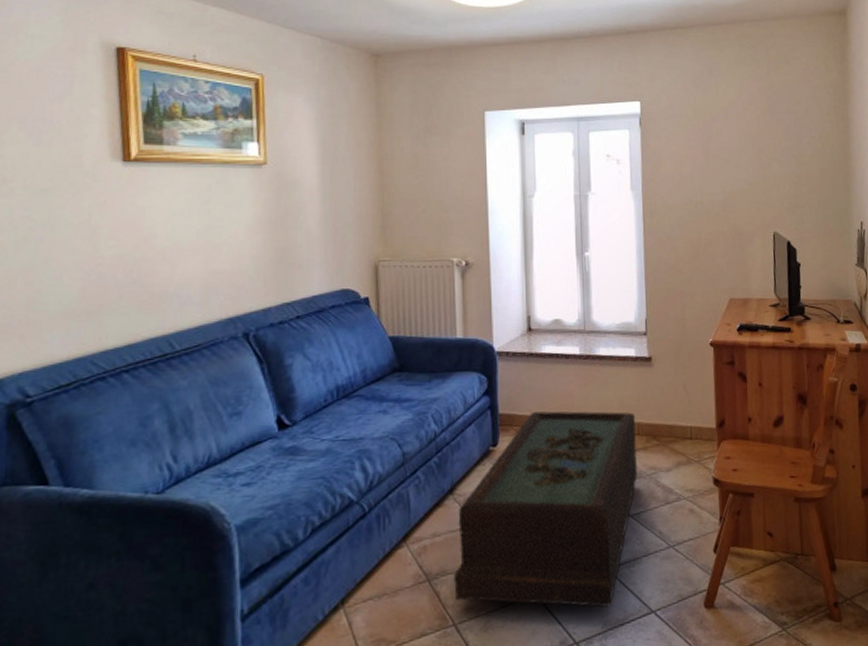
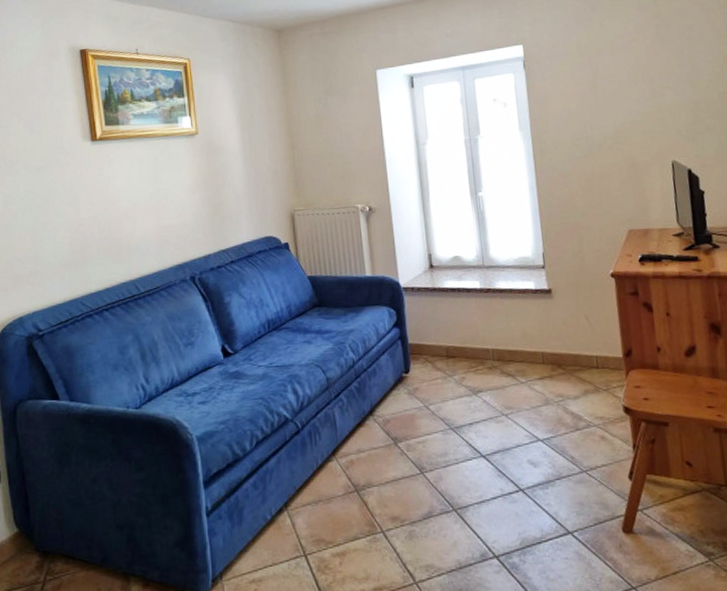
coffee table: present [454,411,637,607] -> none [378,341,545,525]

